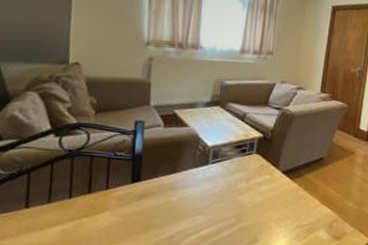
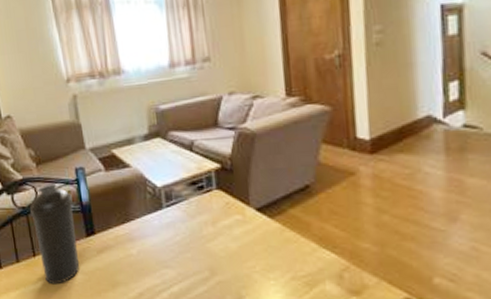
water bottle: none [76,131,126,226] -> present [30,184,79,285]

